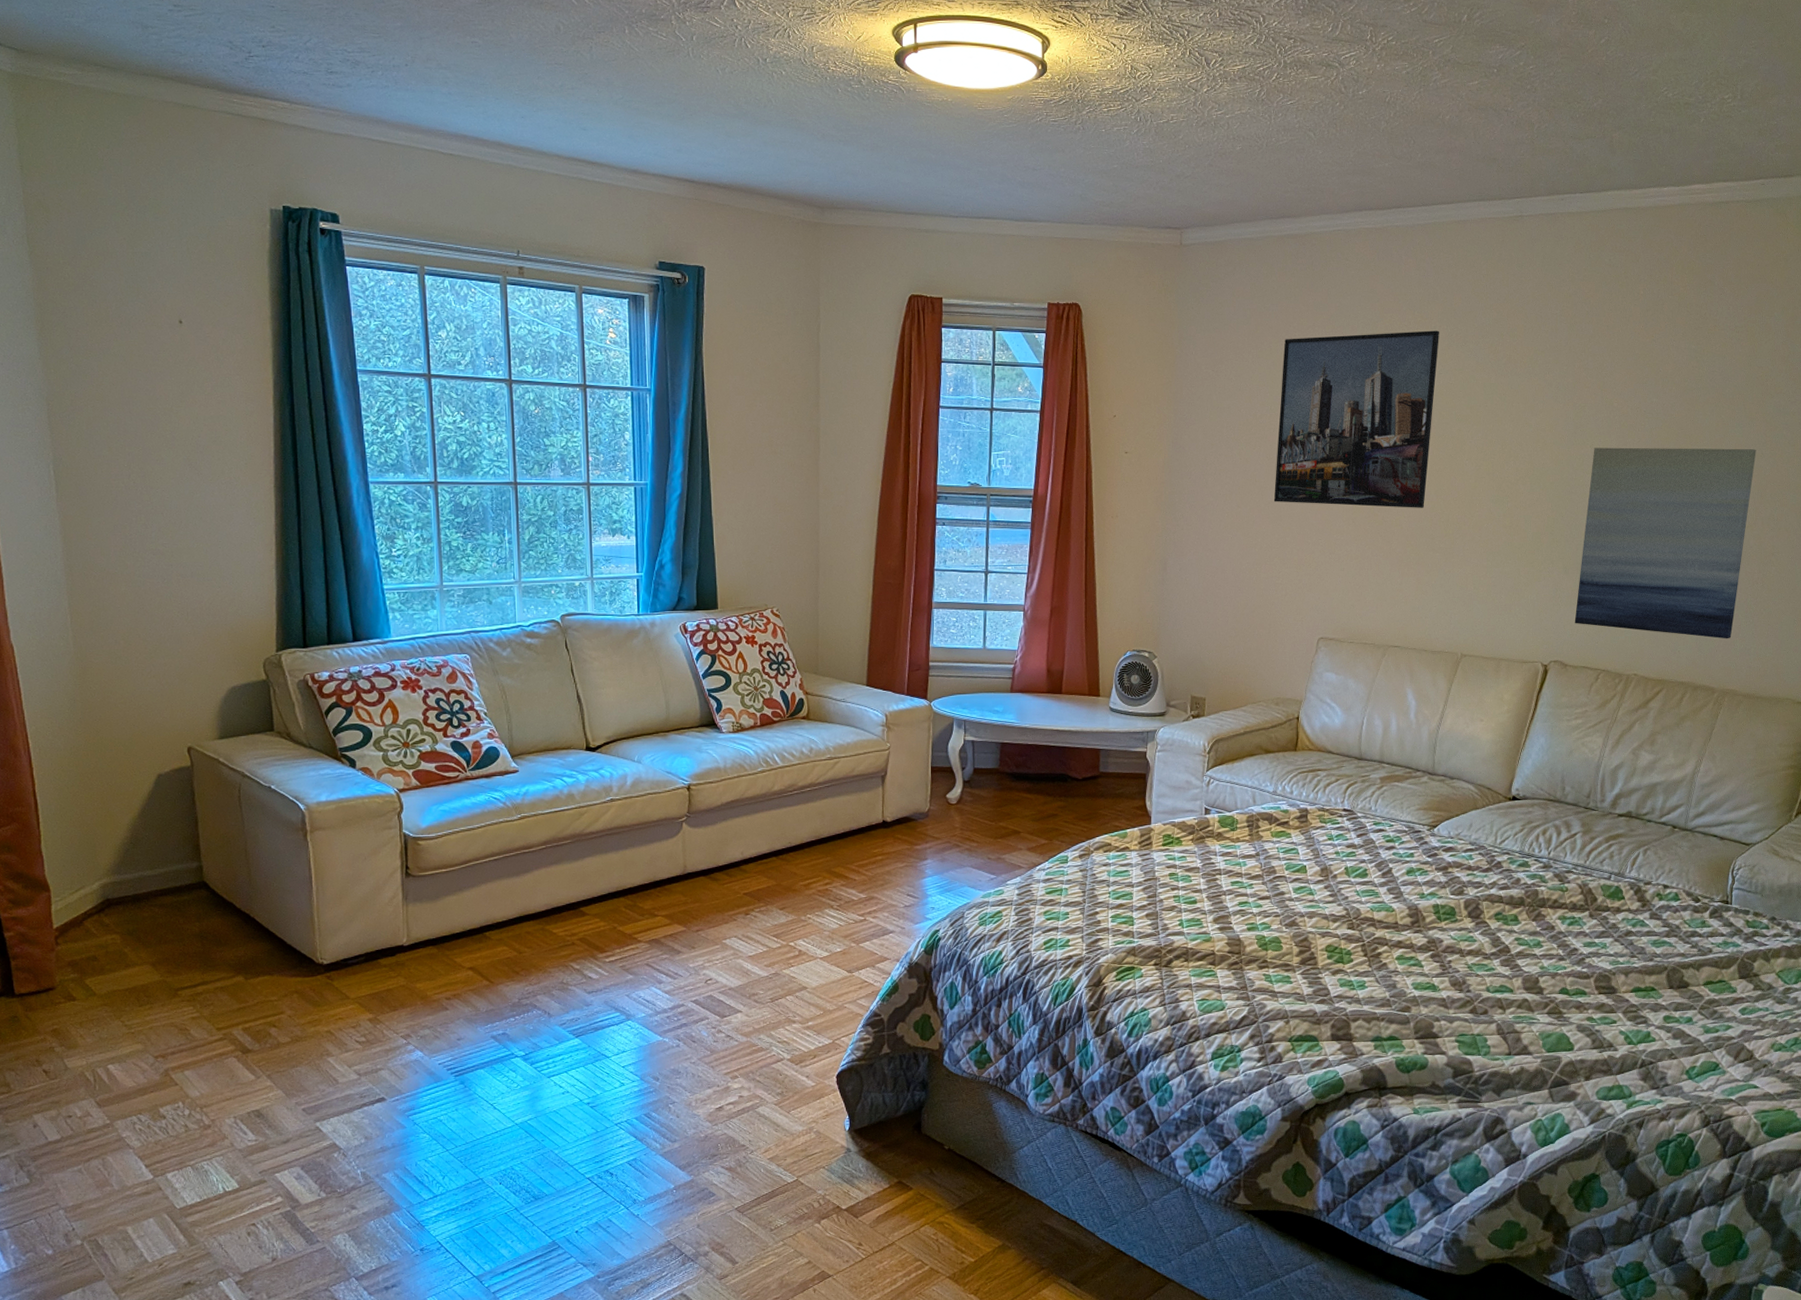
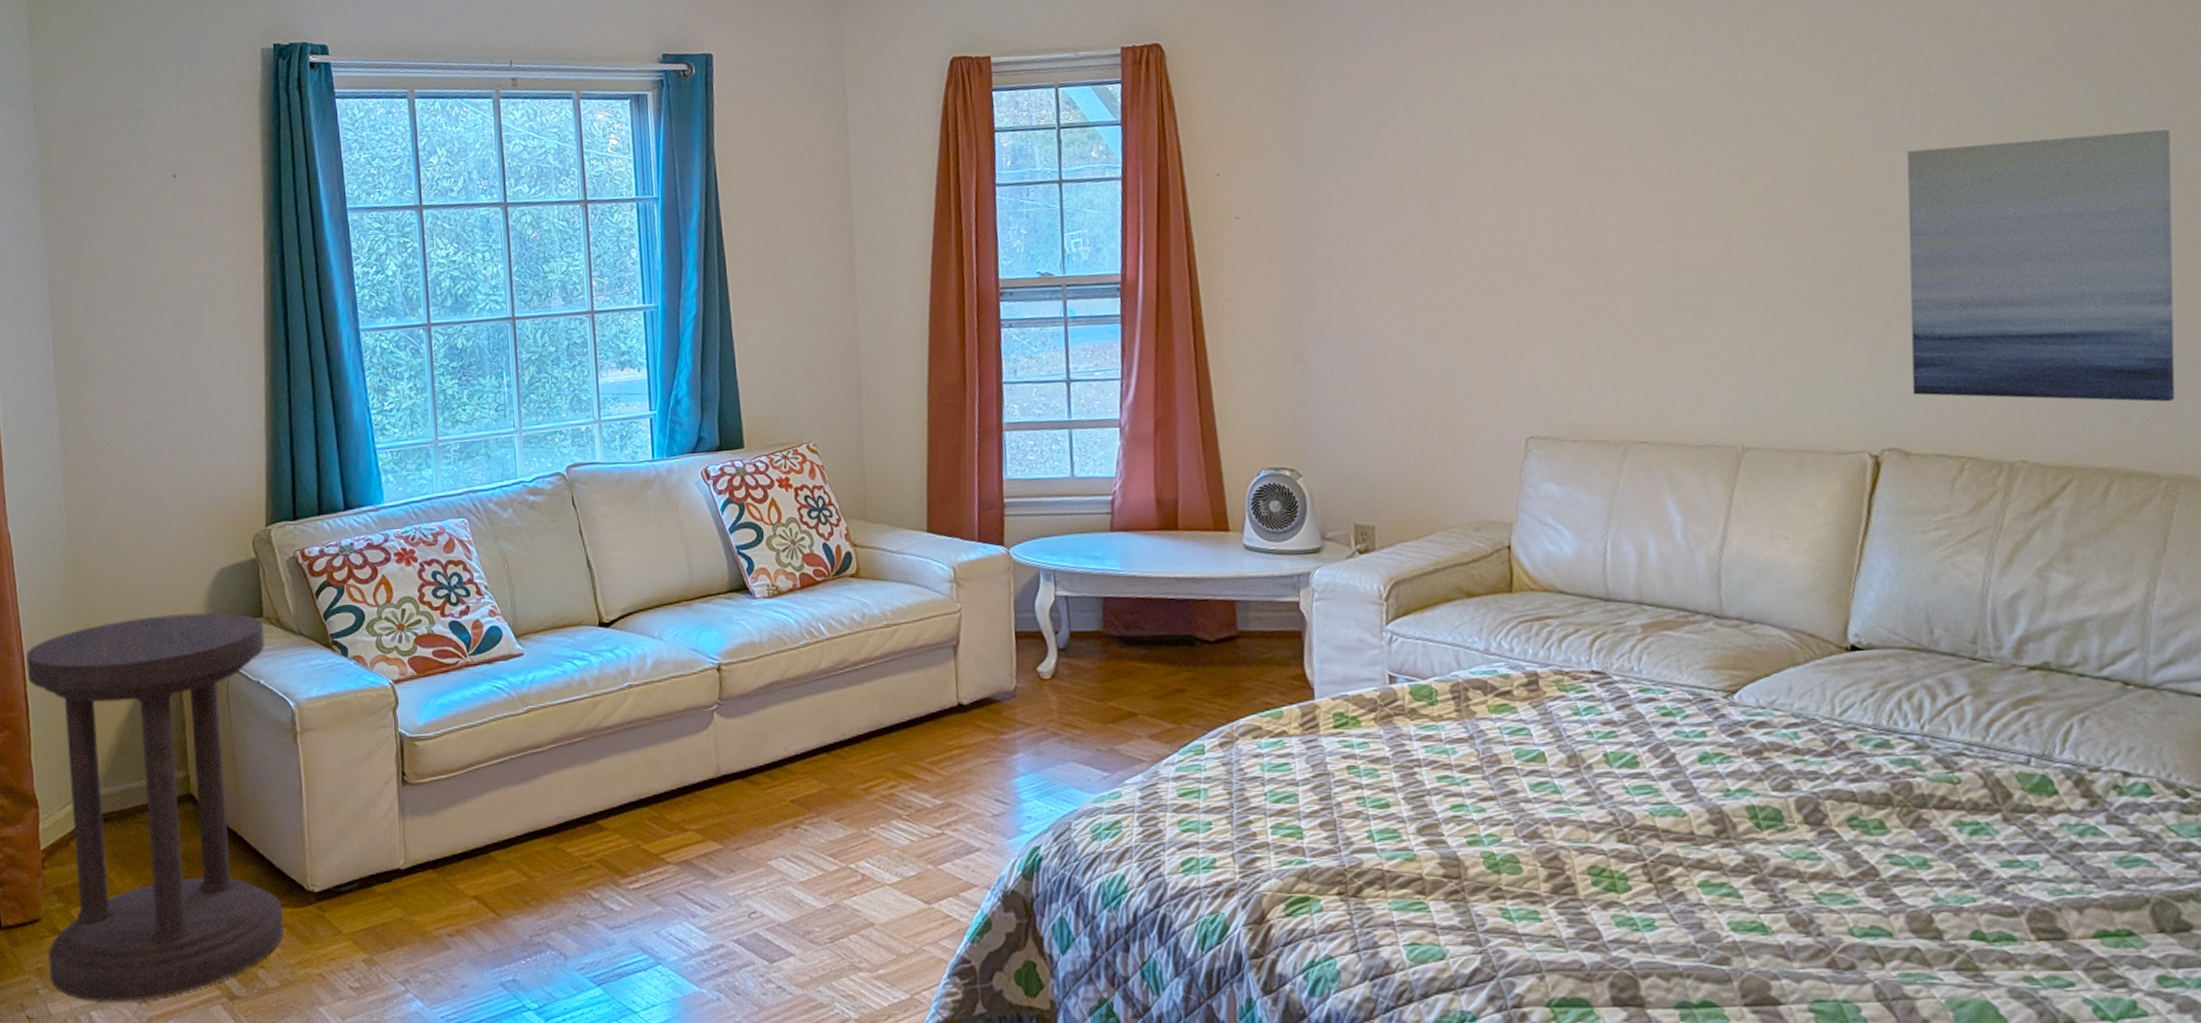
side table: none [33,725,295,1057] -> present [25,612,284,1002]
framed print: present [1273,330,1439,508] -> none [1435,21,1661,264]

